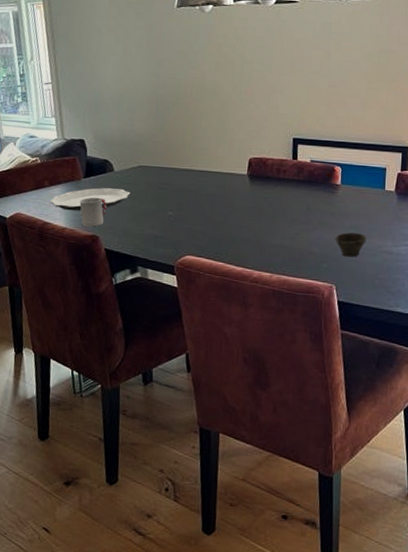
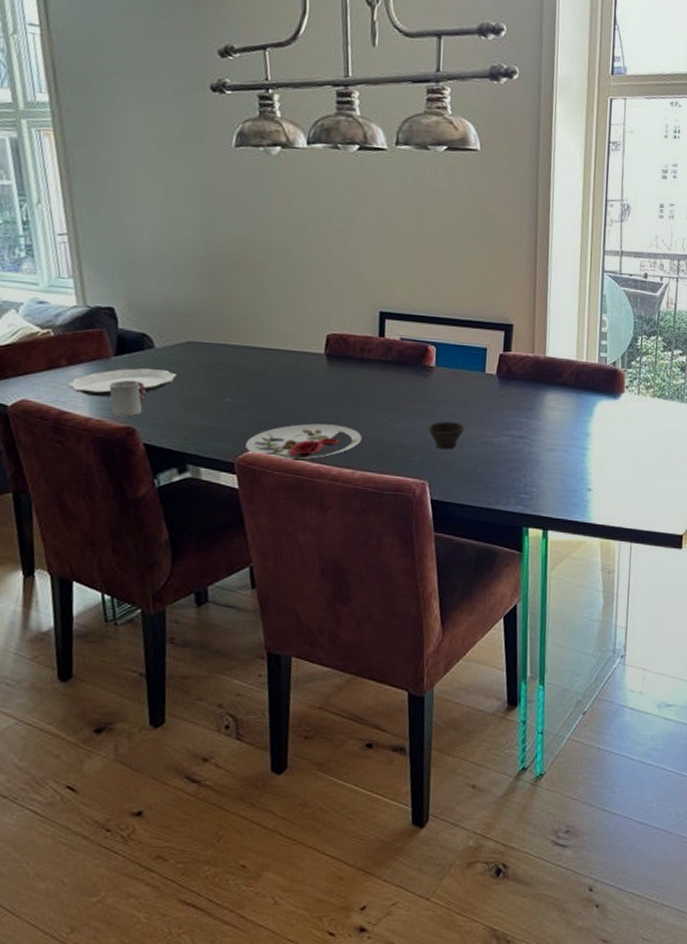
plate: none [183,233,278,264] -> present [245,423,362,460]

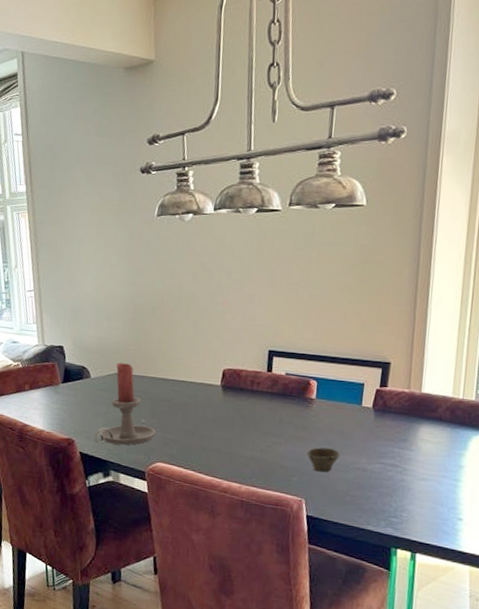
plate: present [67,367,177,397] -> none [29,393,106,414]
cup: present [109,379,146,417] -> none [57,402,83,431]
candle holder: none [163,328,245,432] -> present [94,363,156,445]
plate: present [245,423,362,460] -> none [154,443,249,473]

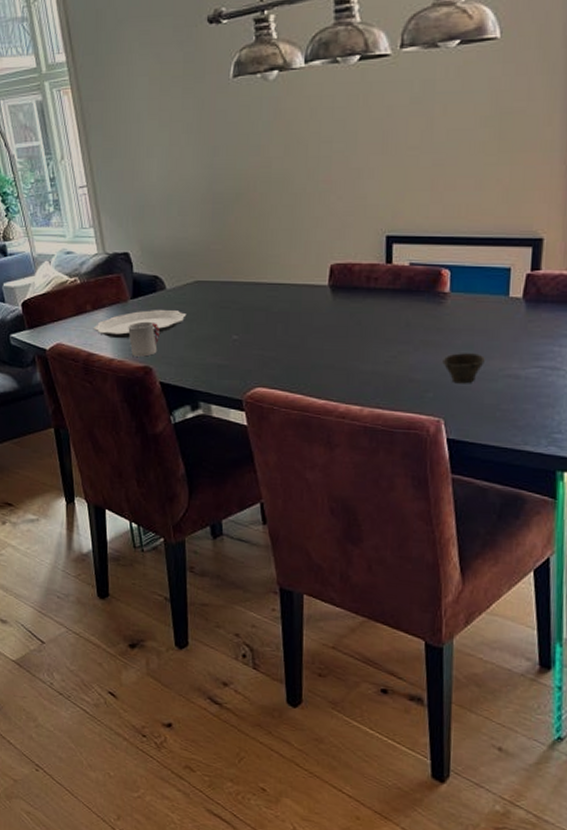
plate: none [29,393,106,414] -> present [93,309,187,339]
cup: none [57,402,83,431] -> present [128,321,160,357]
candle holder: present [94,363,156,445] -> none [176,267,251,370]

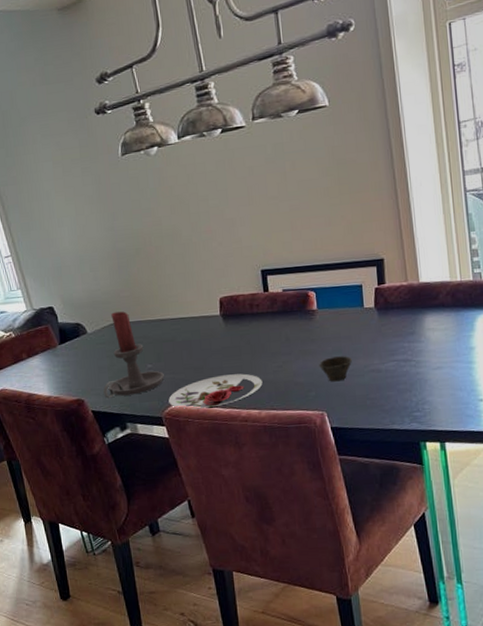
plate: present [93,309,187,339] -> none [30,350,107,379]
cup: present [128,321,160,357] -> none [59,361,87,392]
candle holder: none [176,267,251,370] -> present [103,311,164,398]
plate: none [253,359,370,397] -> present [168,373,263,410]

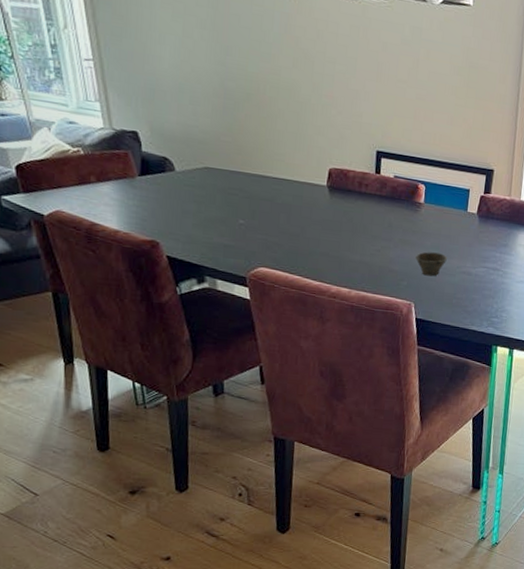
candle holder: present [103,311,164,398] -> none [184,155,256,249]
plate: present [168,373,263,410] -> none [256,246,358,278]

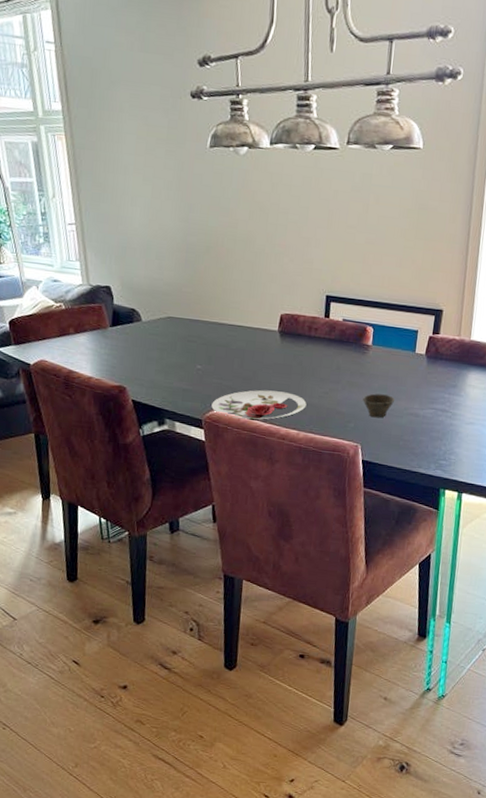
plate: none [256,246,358,278] -> present [211,390,307,420]

